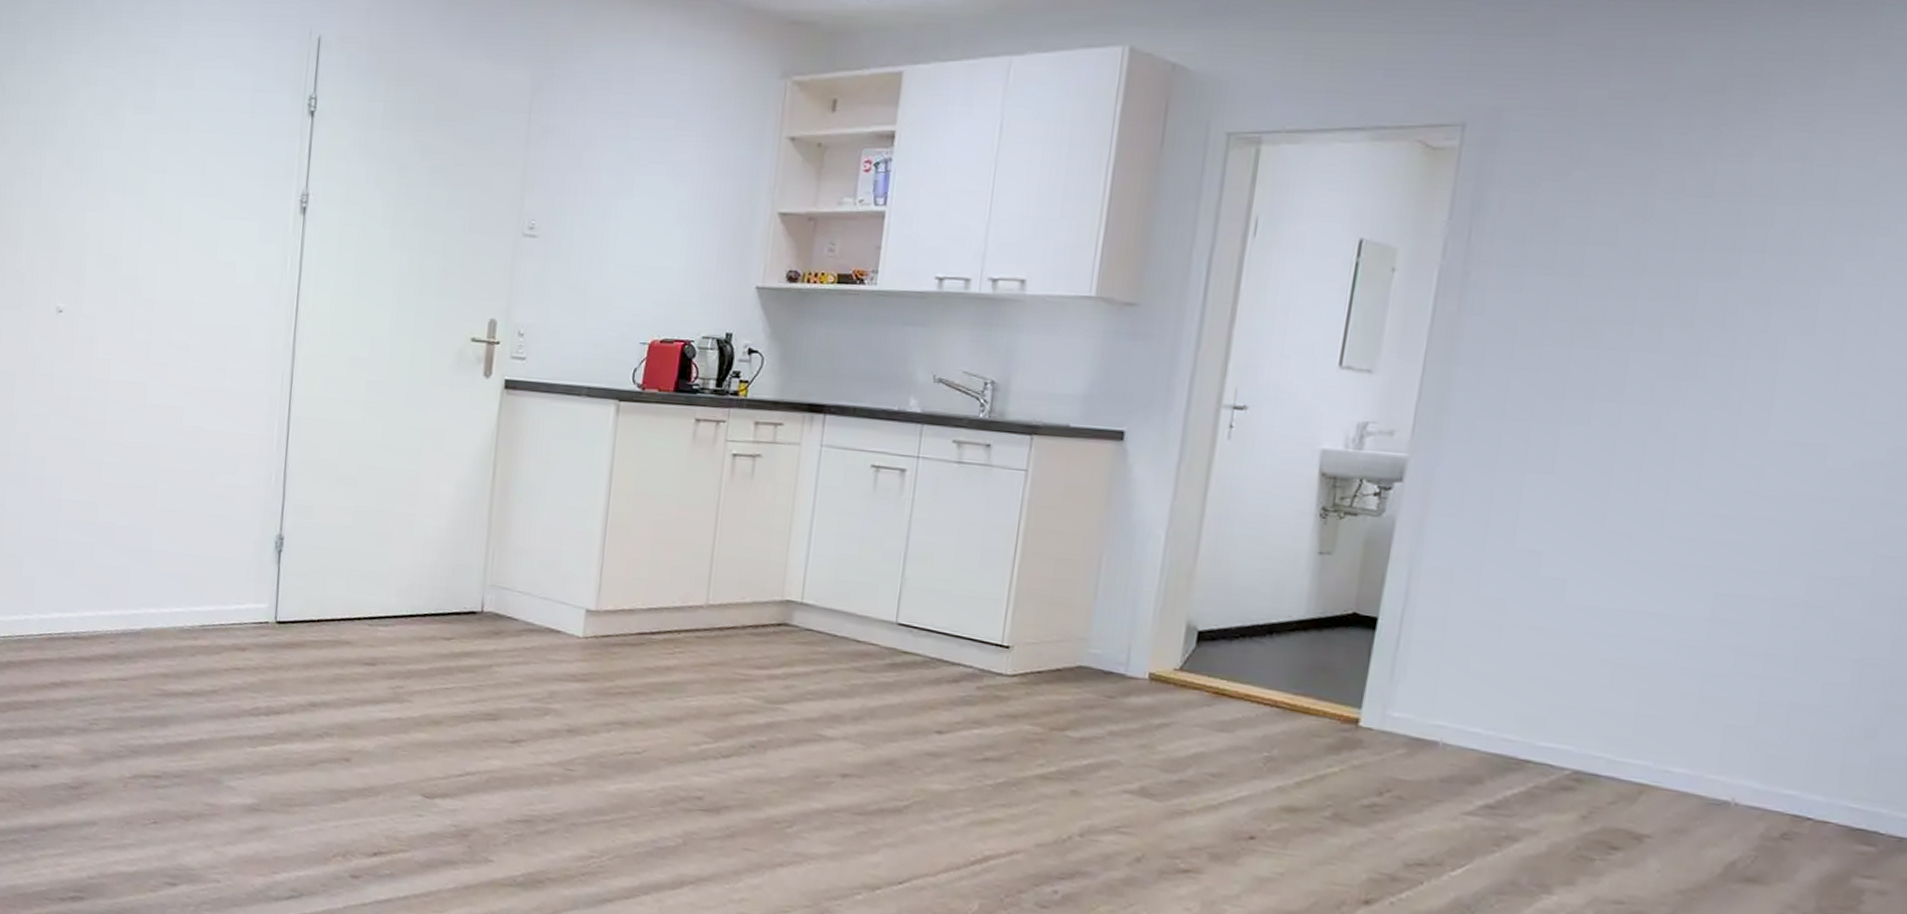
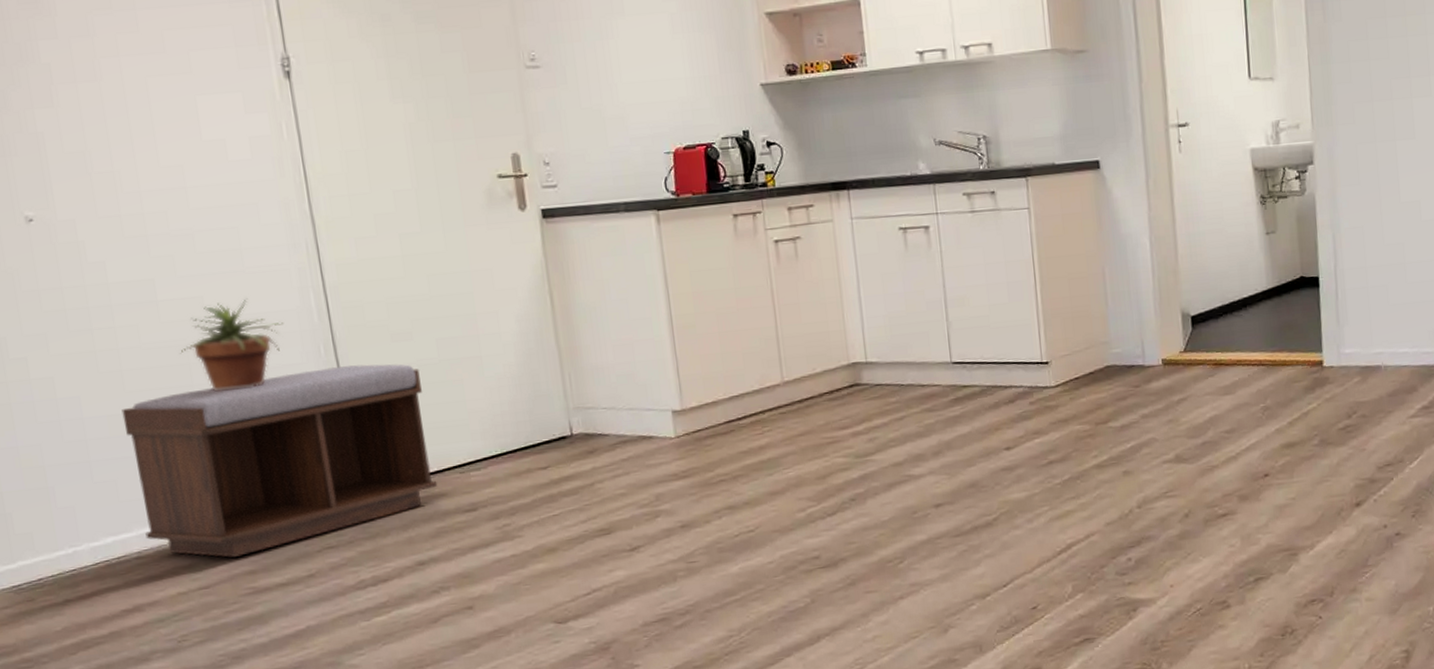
bench: none [86,493,355,658] -> present [121,364,438,557]
potted plant: none [153,415,247,502] -> present [180,298,284,391]

